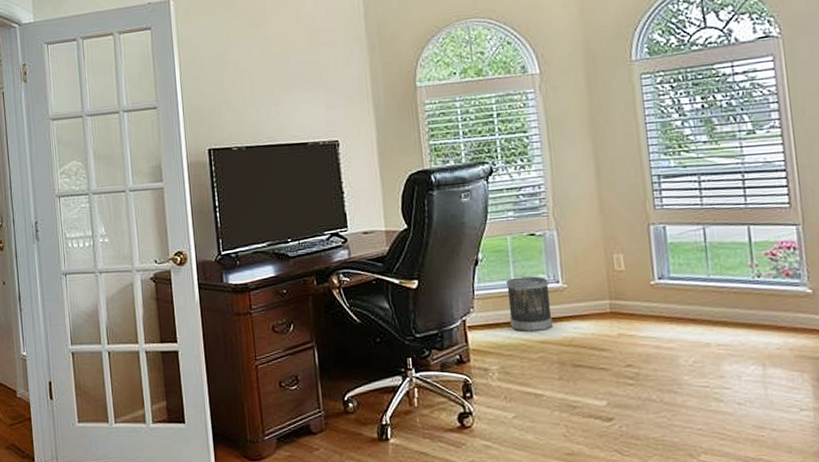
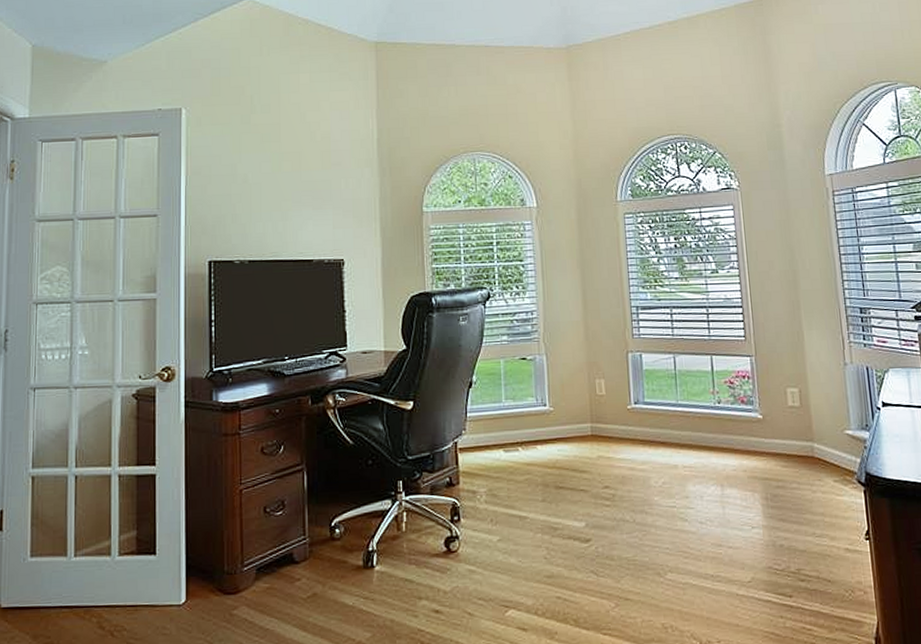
wastebasket: present [506,276,553,333] -> none [498,399,539,455]

